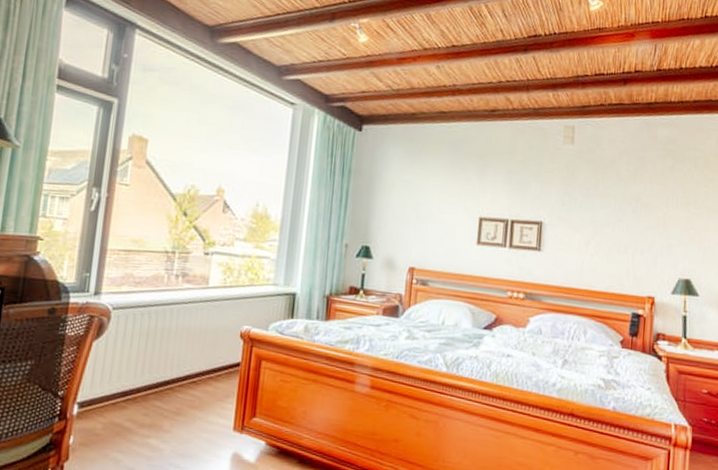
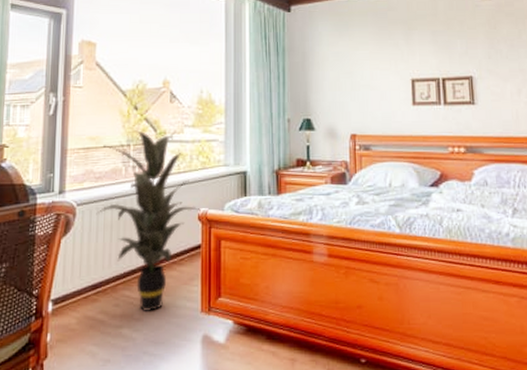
indoor plant: none [132,237,244,425] -> present [96,130,201,313]

